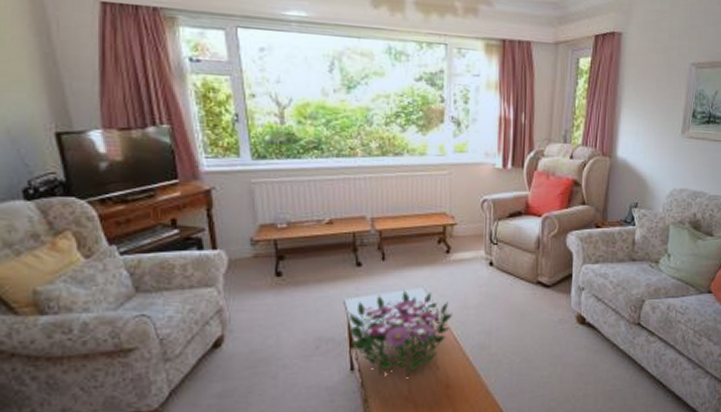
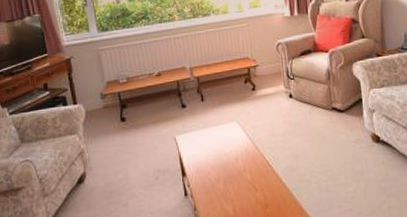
flower arrangement: present [348,290,452,377] -> none [179,124,263,199]

